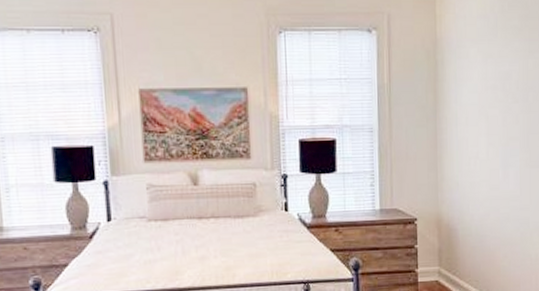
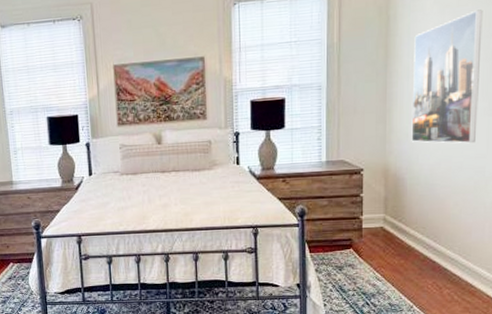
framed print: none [461,62,521,195] -> present [411,9,483,144]

